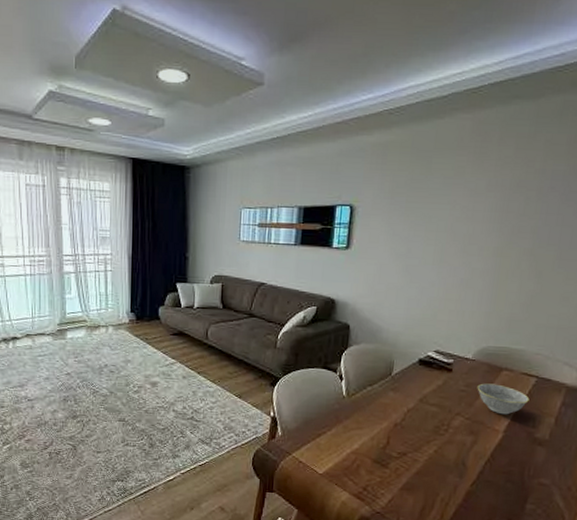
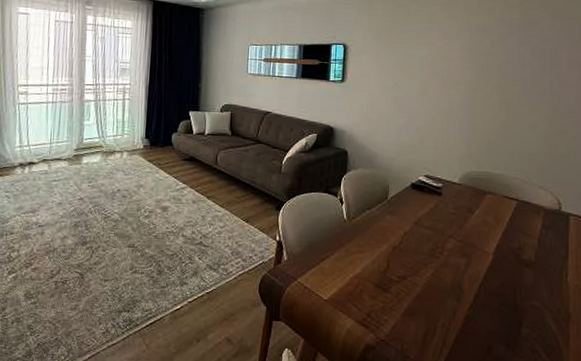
bowl: present [477,383,529,415] -> none [465,206,513,237]

